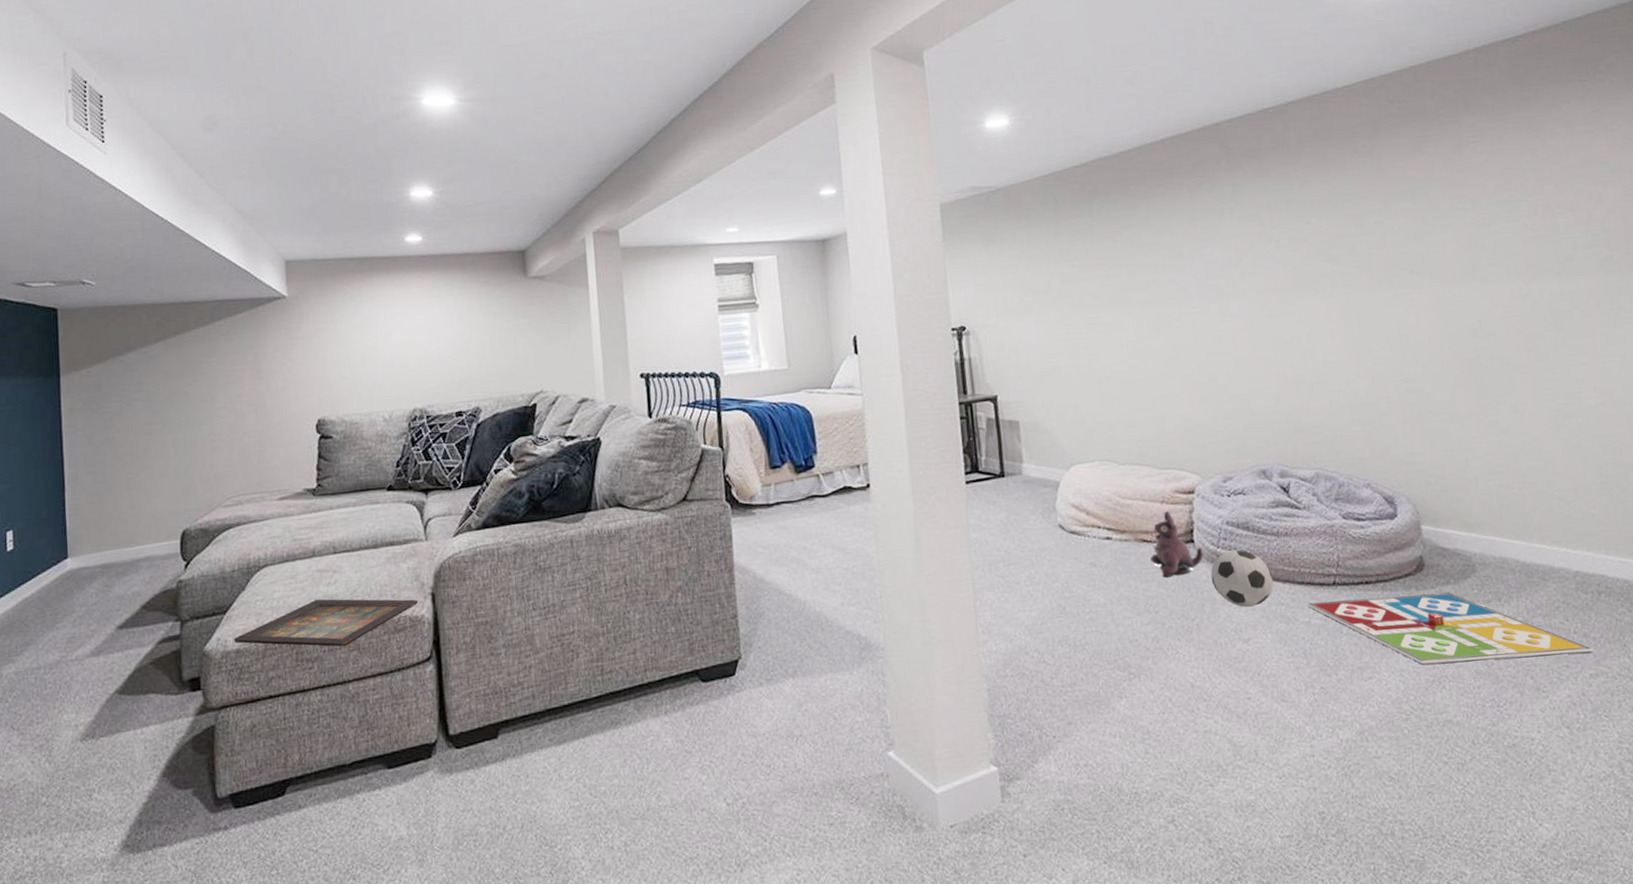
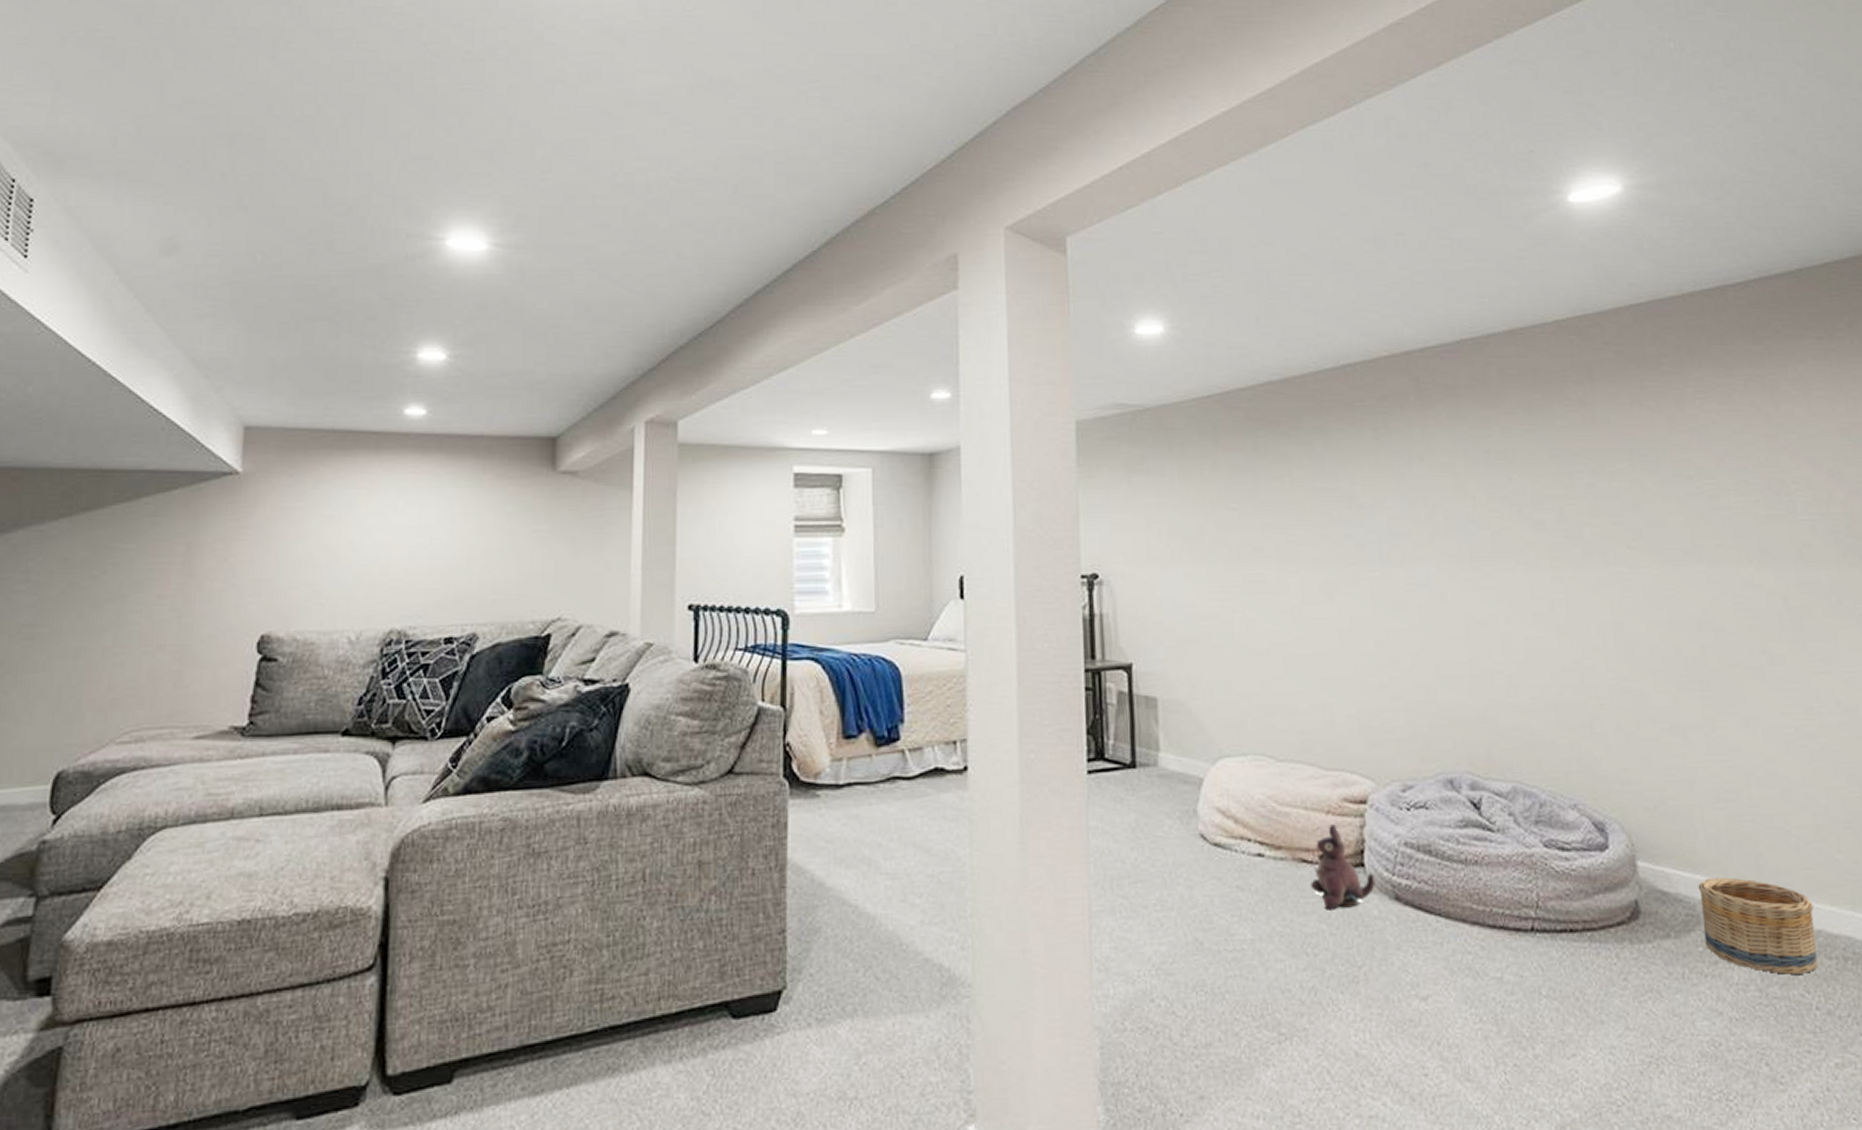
icon panel: present [233,598,418,647] -> none [106,876,366,945]
soccer ball: present [1210,549,1274,607] -> none [1383,879,1460,954]
gameboard: present [1306,592,1594,665] -> none [1498,948,1839,1041]
basket: none [1473,534,1576,608] -> present [1698,877,1819,975]

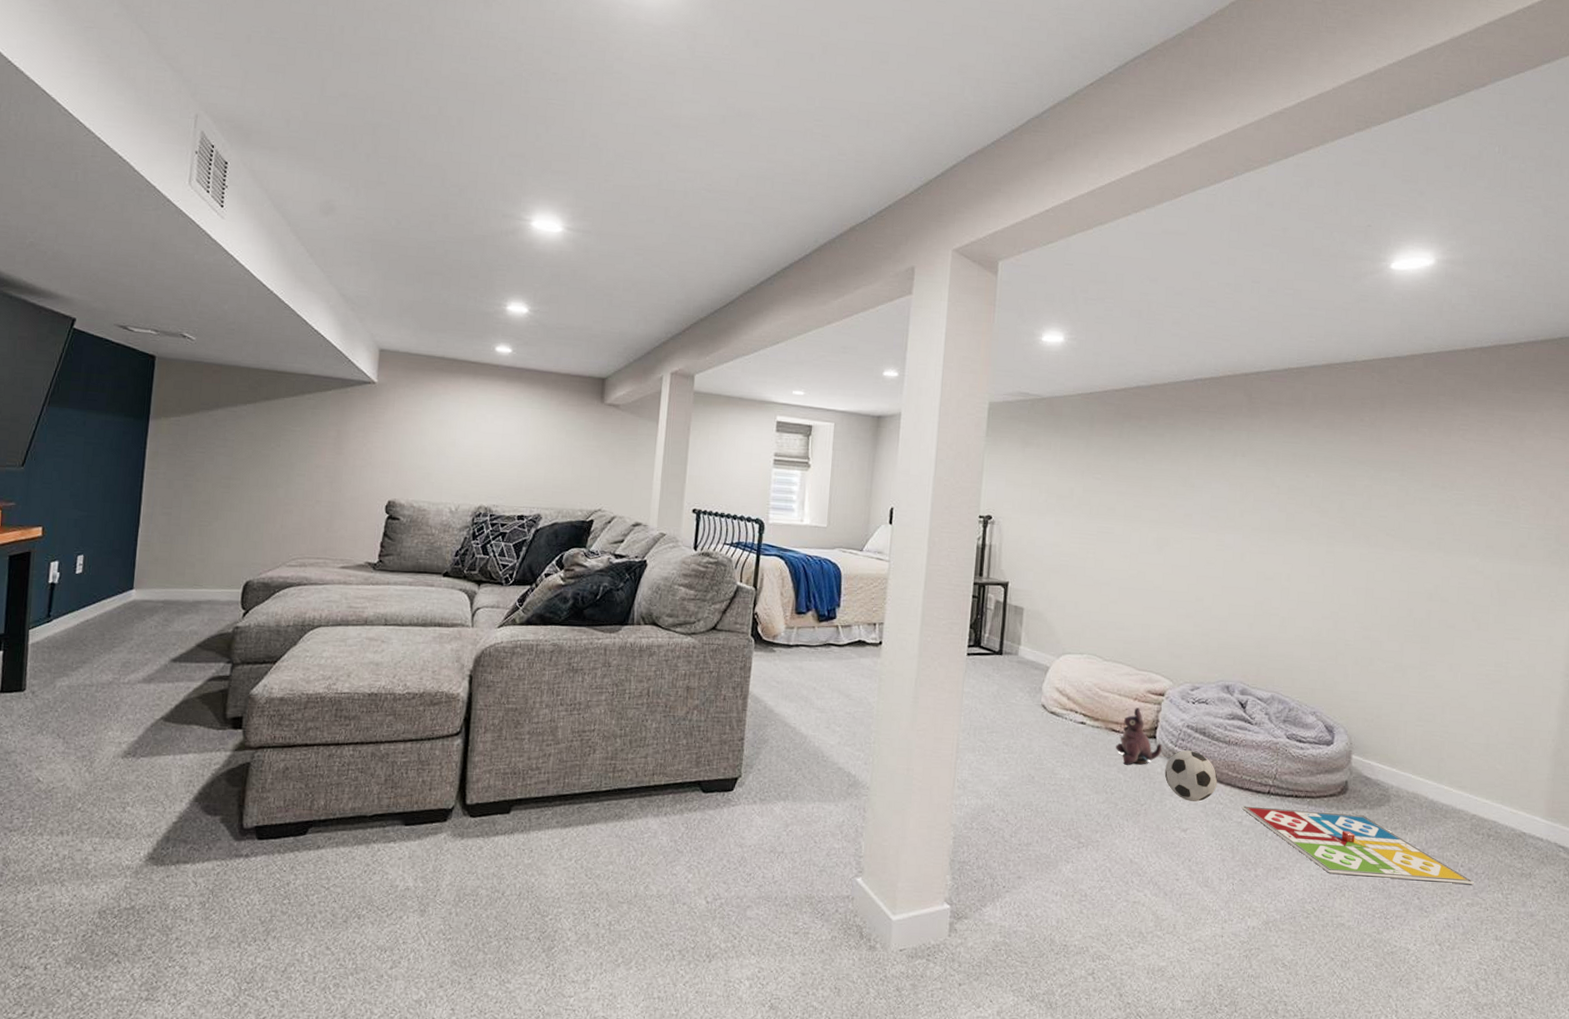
soccer ball: none [1383,879,1460,954] -> present [1164,750,1218,802]
gameboard: none [1498,948,1839,1041] -> present [1241,806,1474,884]
basket: present [1698,877,1819,975] -> none [1390,771,1473,843]

